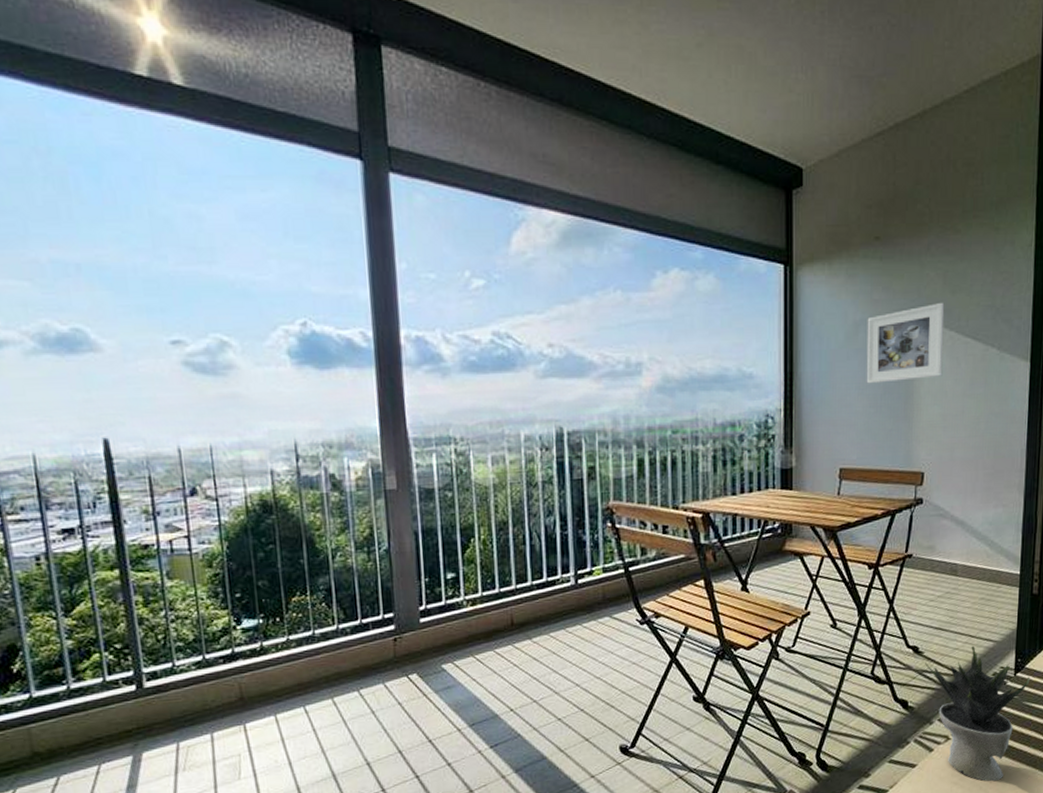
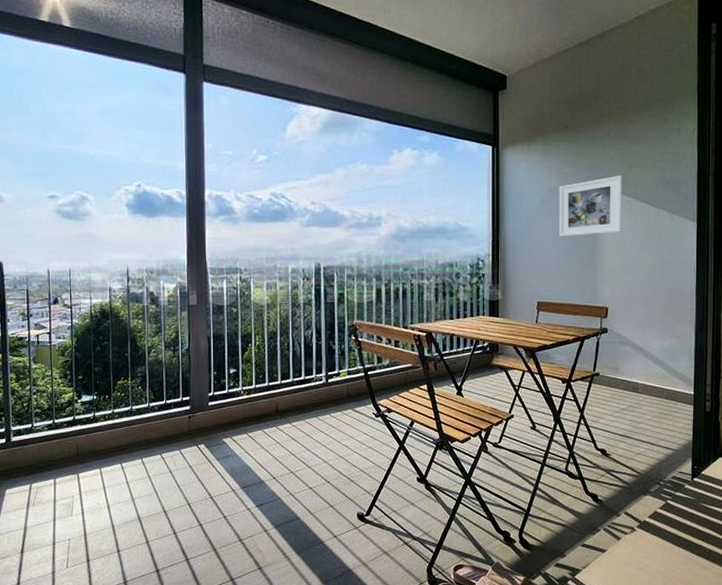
potted plant: present [925,645,1030,782] -> none [612,452,706,571]

